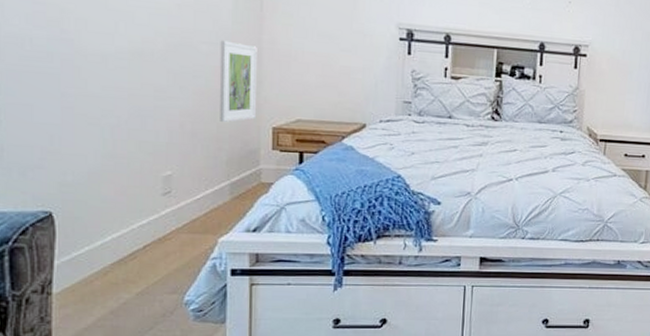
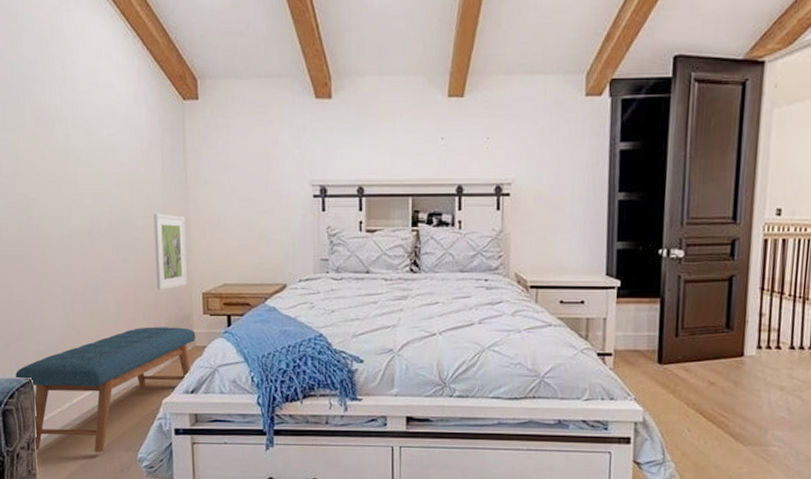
bench: none [31,160,263,296] -> present [15,326,196,453]

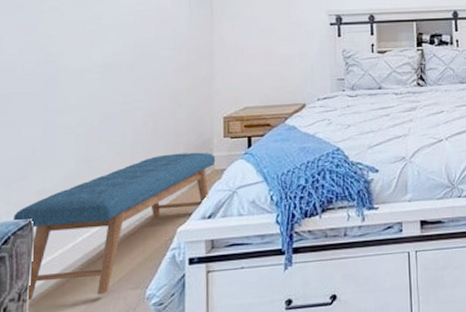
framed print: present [153,213,187,291] -> none [177,45,209,118]

